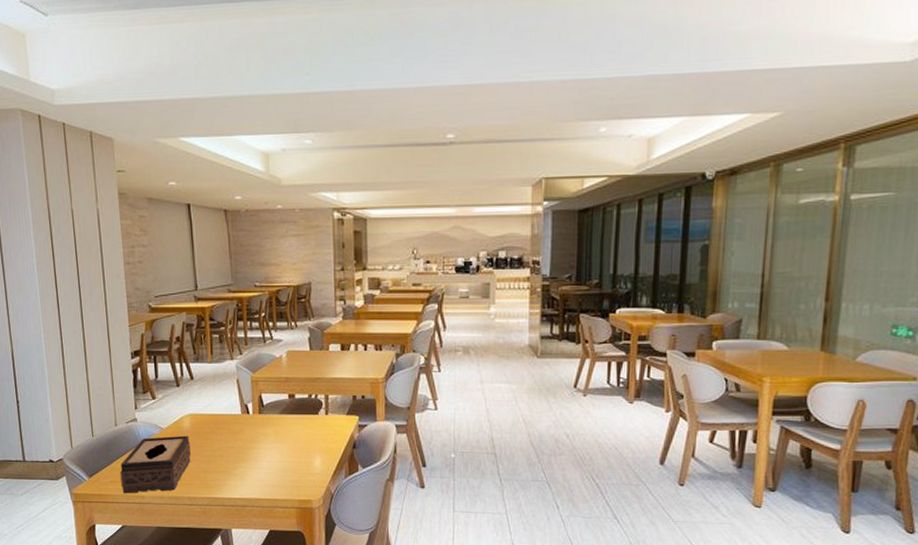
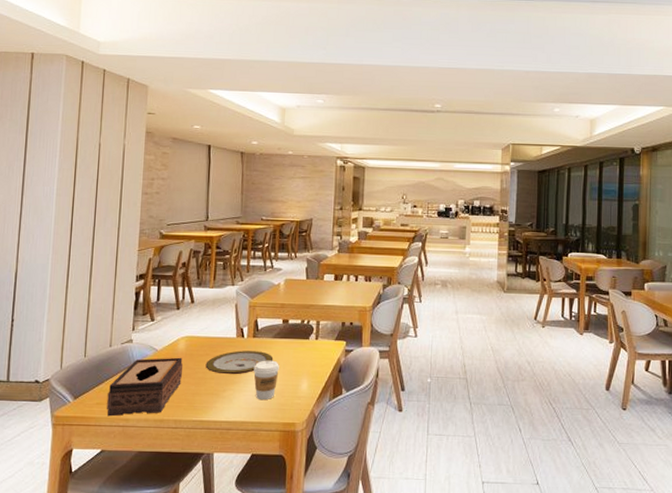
plate: none [213,427,283,452] -> present [205,350,274,375]
coffee cup: none [263,437,290,478] -> present [253,360,279,401]

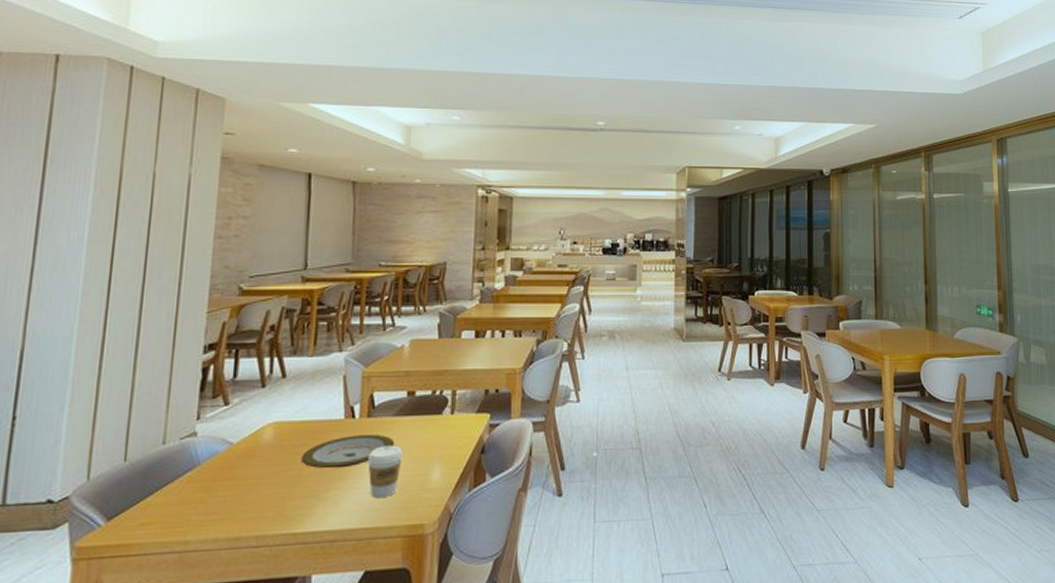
tissue box: present [107,357,183,417] -> none [156,451,269,541]

